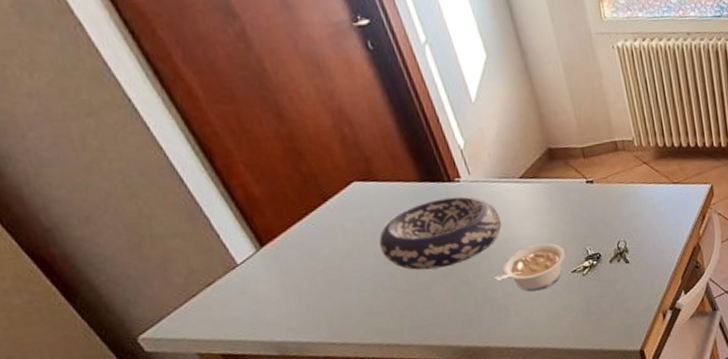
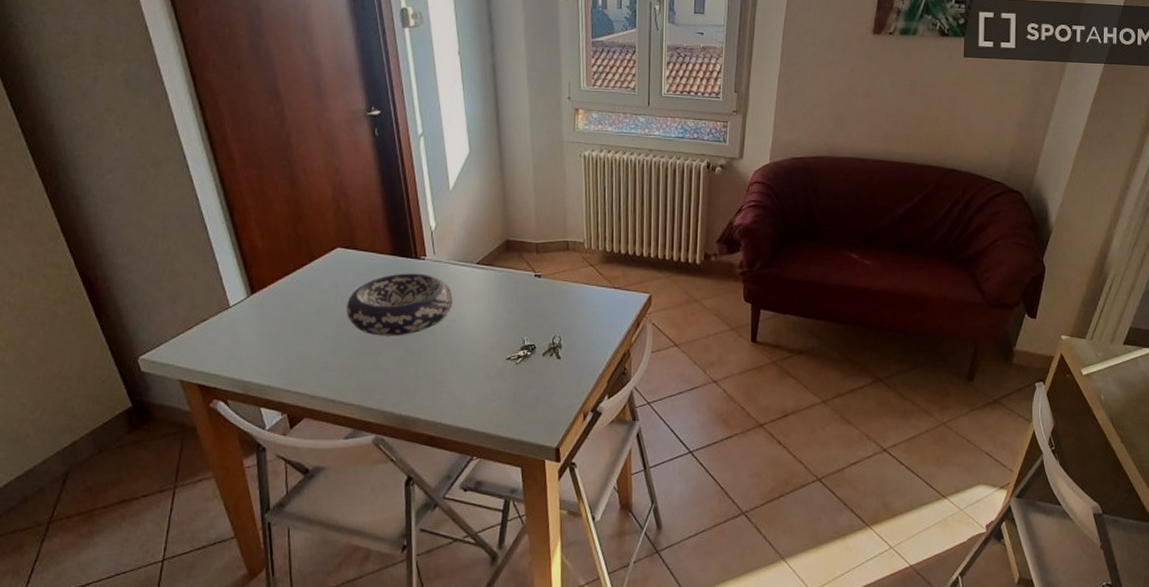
legume: present [494,243,565,292] -> none [436,327,503,372]

